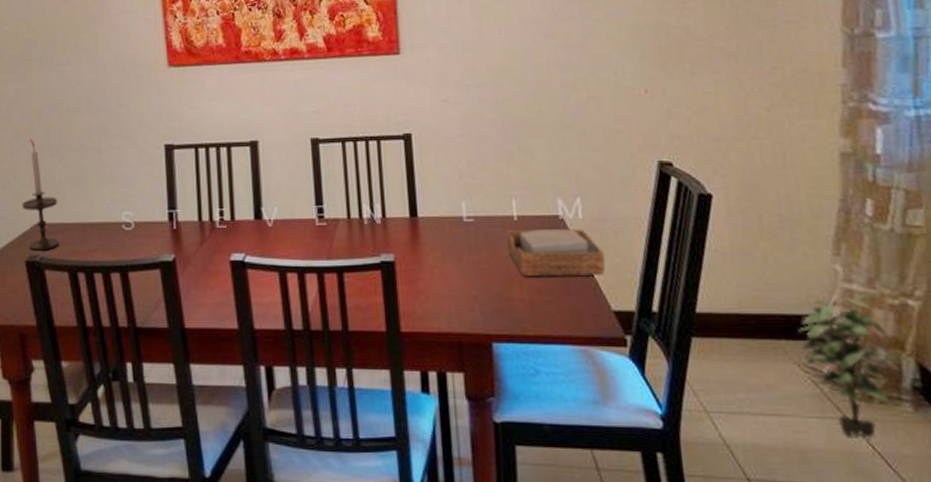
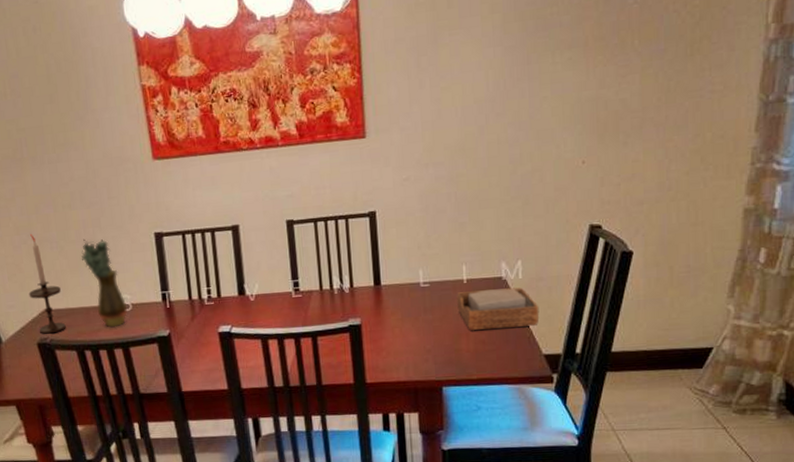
vase: none [83,147,130,248] -> present [81,239,128,327]
potted plant: present [798,292,899,437] -> none [693,326,769,442]

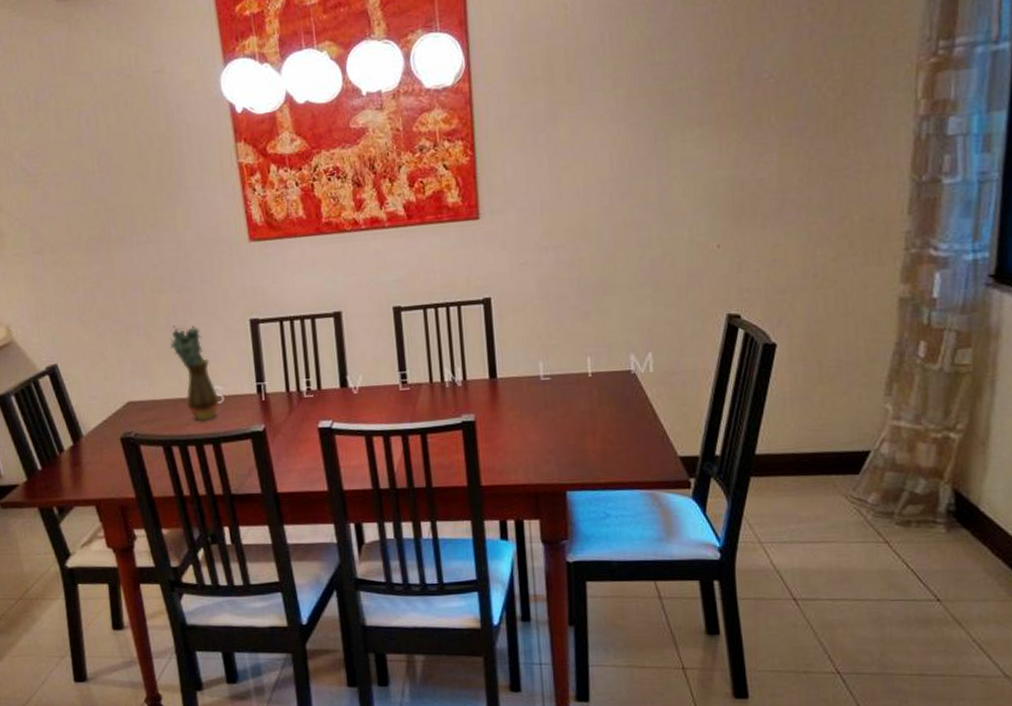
candlestick: present [28,233,66,334] -> none [112,318,152,428]
napkin holder: present [457,287,540,331] -> none [581,382,674,430]

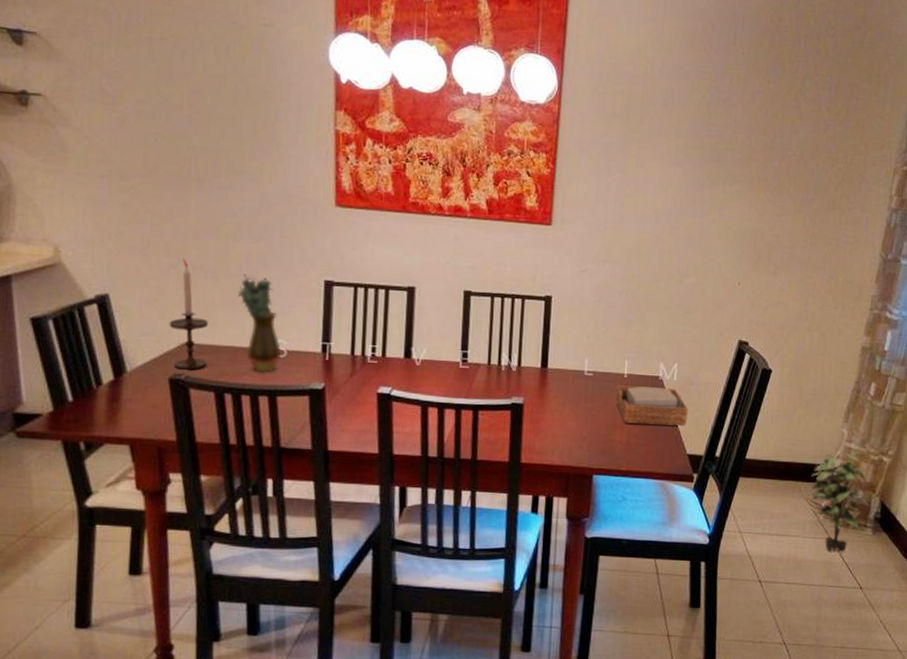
candlestick: none [112,318,152,428] -> present [169,258,209,370]
napkin holder: none [581,382,674,430] -> present [616,385,689,426]
potted plant: none [848,427,936,557] -> present [811,450,869,552]

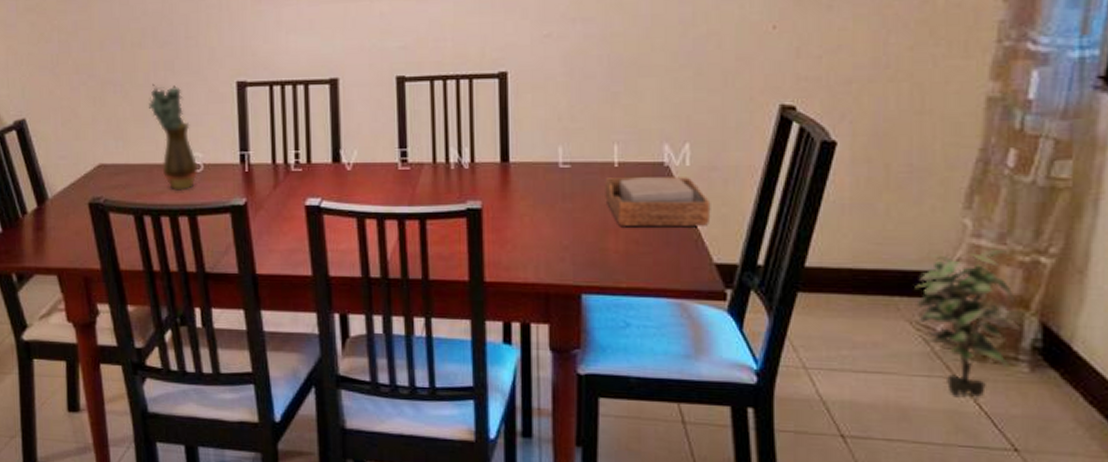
candlestick: present [169,258,209,370] -> none [83,73,124,193]

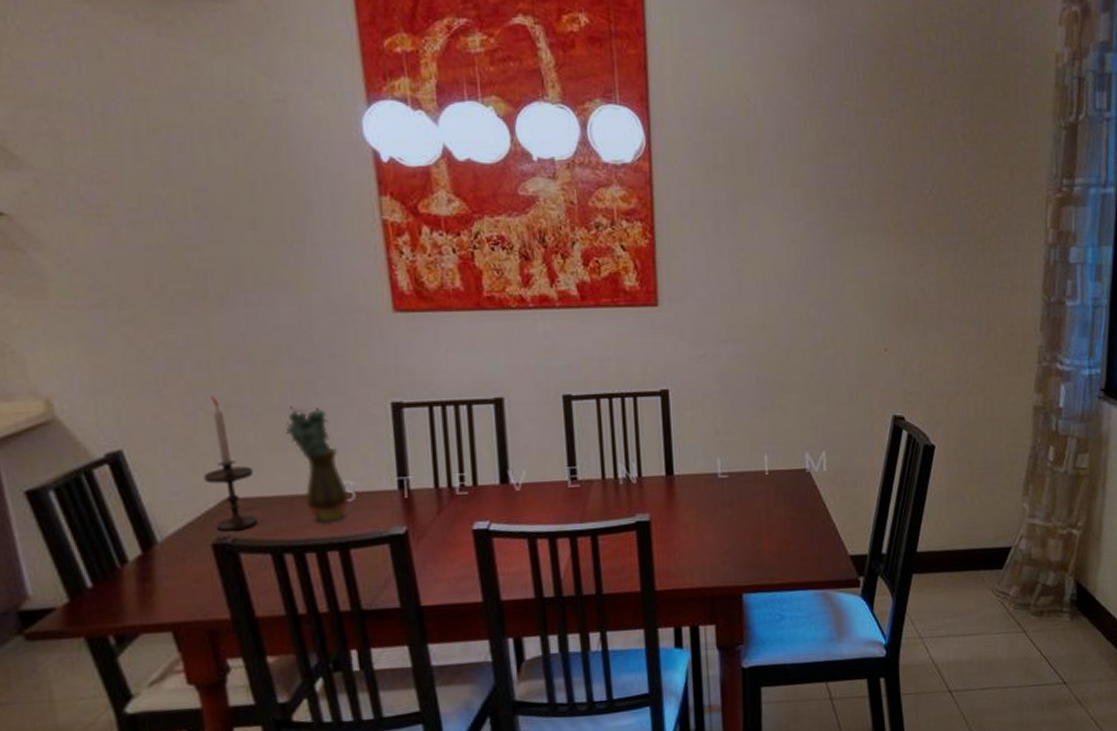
candlestick: none [83,73,124,193] -> present [203,395,258,532]
napkin holder: present [605,177,711,227] -> none [758,481,845,529]
potted plant: present [915,248,1020,397] -> none [993,525,1063,646]

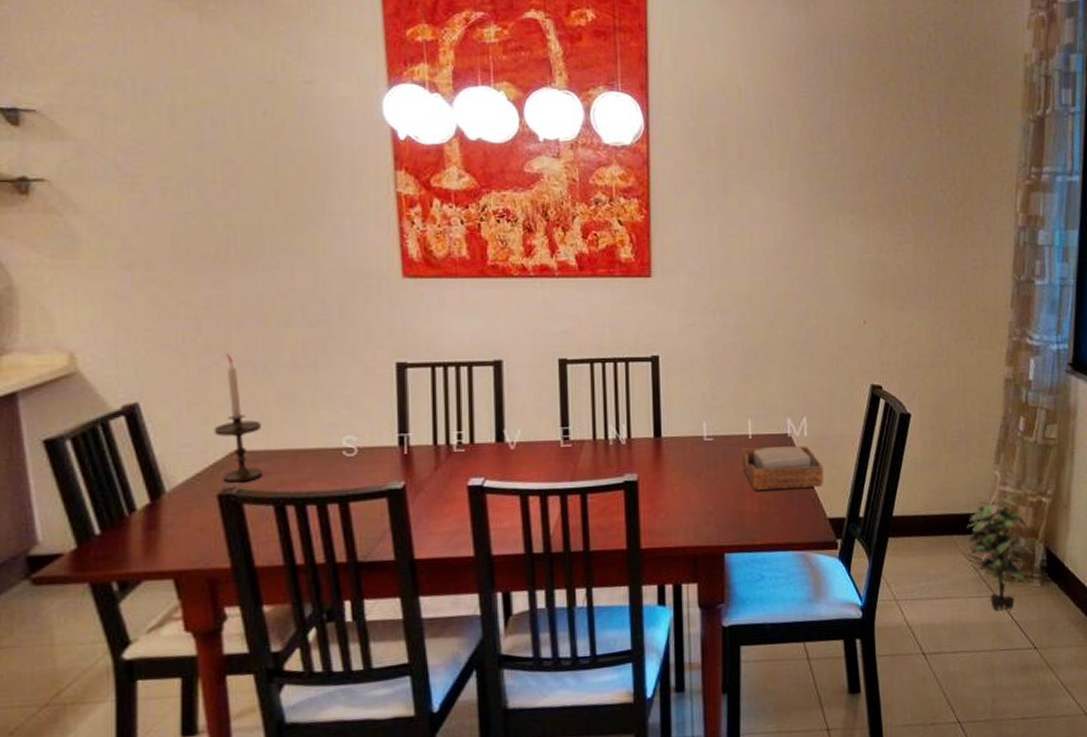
vase: present [286,406,350,523] -> none [296,364,352,476]
napkin holder: none [758,481,845,529] -> present [741,445,824,491]
potted plant: none [993,525,1063,646] -> present [966,492,1033,611]

